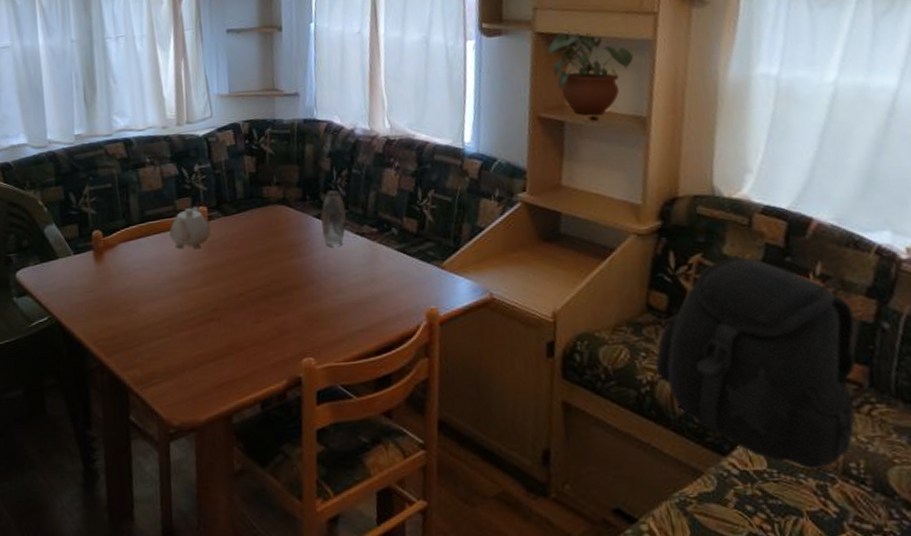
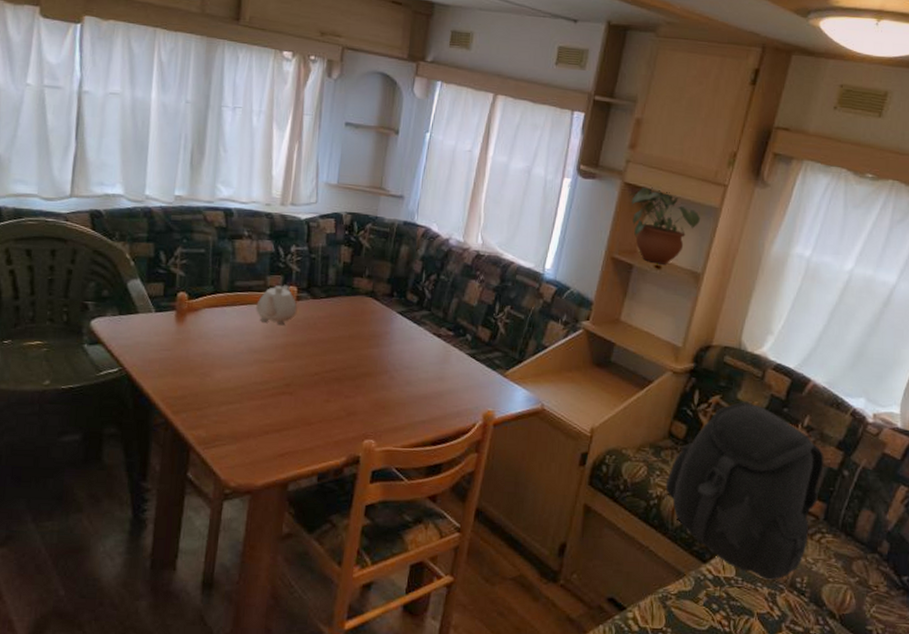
vase: present [320,190,347,248] -> none [403,291,428,344]

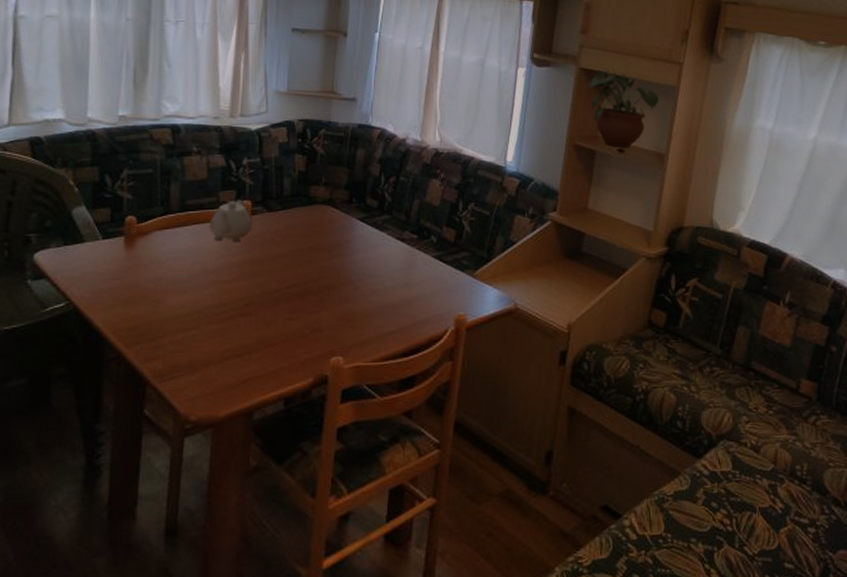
backpack: present [665,402,824,581] -> none [650,283,811,472]

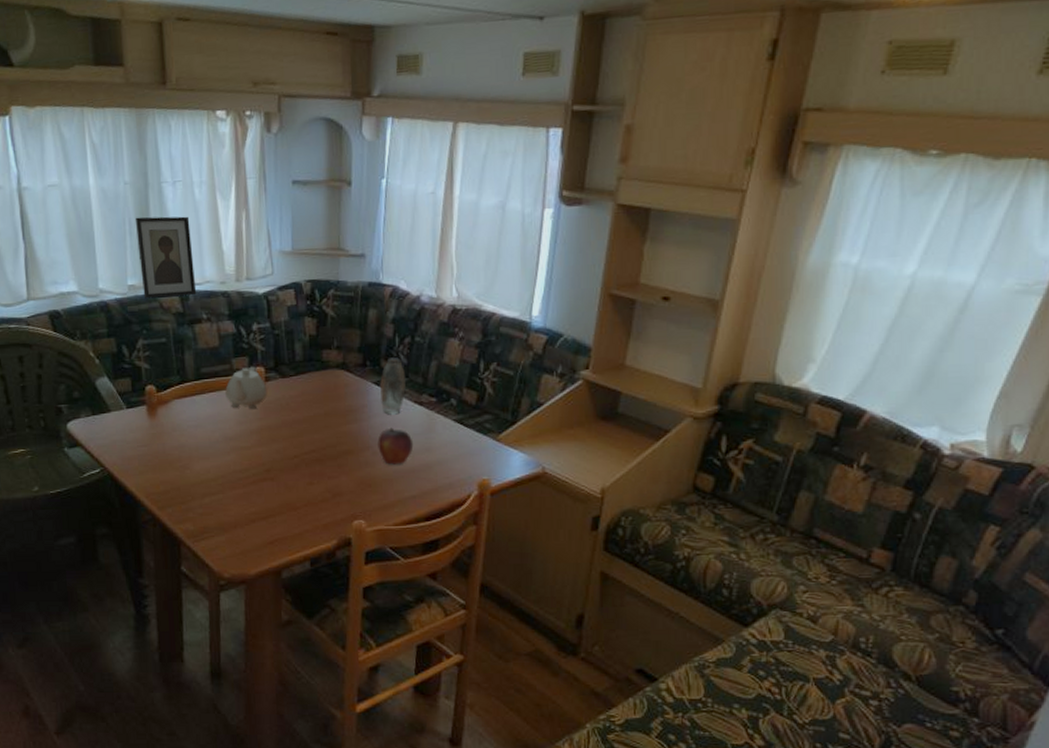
picture frame: none [133,51,189,129] -> present [136,216,197,299]
fruit: none [359,263,394,300] -> present [377,427,414,465]
vase: none [365,195,389,251] -> present [380,357,406,415]
potted plant: present [585,71,660,148] -> none [624,205,715,295]

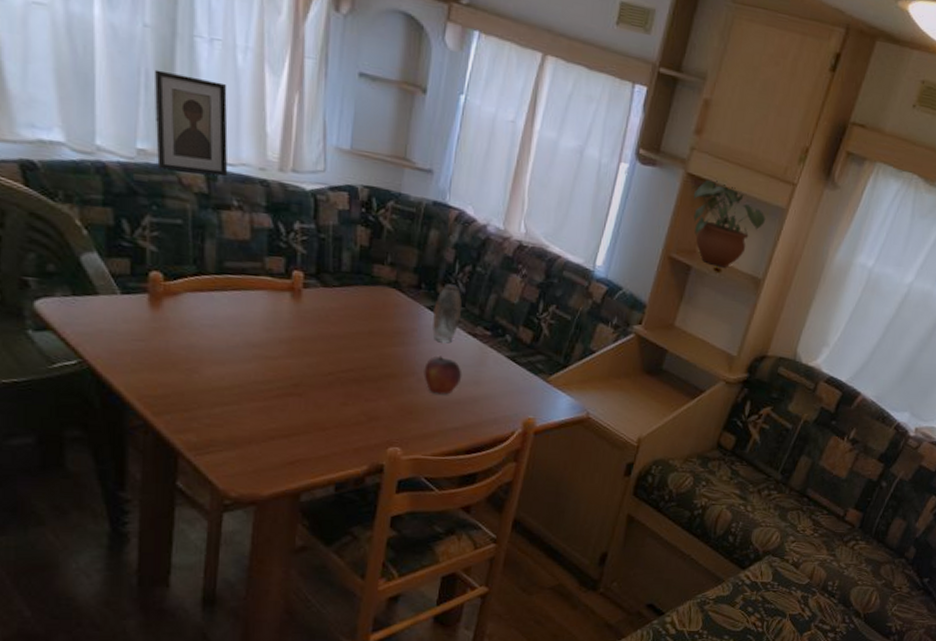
teapot: present [225,366,268,410] -> none [252,269,305,317]
potted plant: none [624,205,715,295] -> present [691,179,766,268]

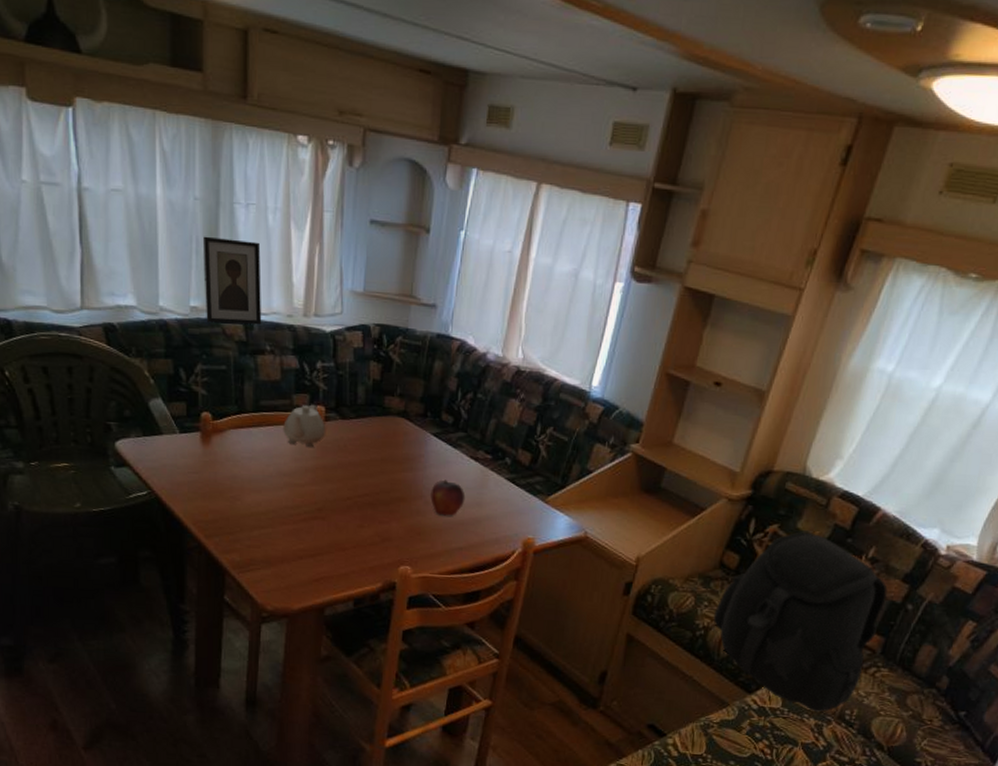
teapot: none [252,269,305,317] -> present [283,404,326,448]
vase: present [432,283,462,343] -> none [438,411,464,468]
potted plant: present [691,179,766,268] -> none [689,292,770,381]
backpack: none [710,414,866,585] -> present [713,532,888,713]

